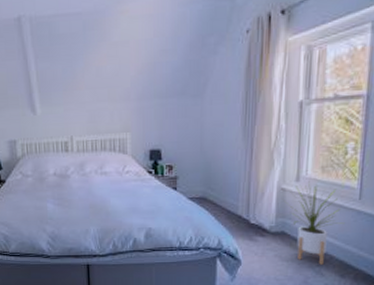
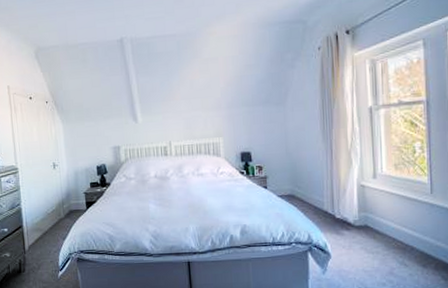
house plant: present [289,181,345,265] -> none [369,178,421,256]

